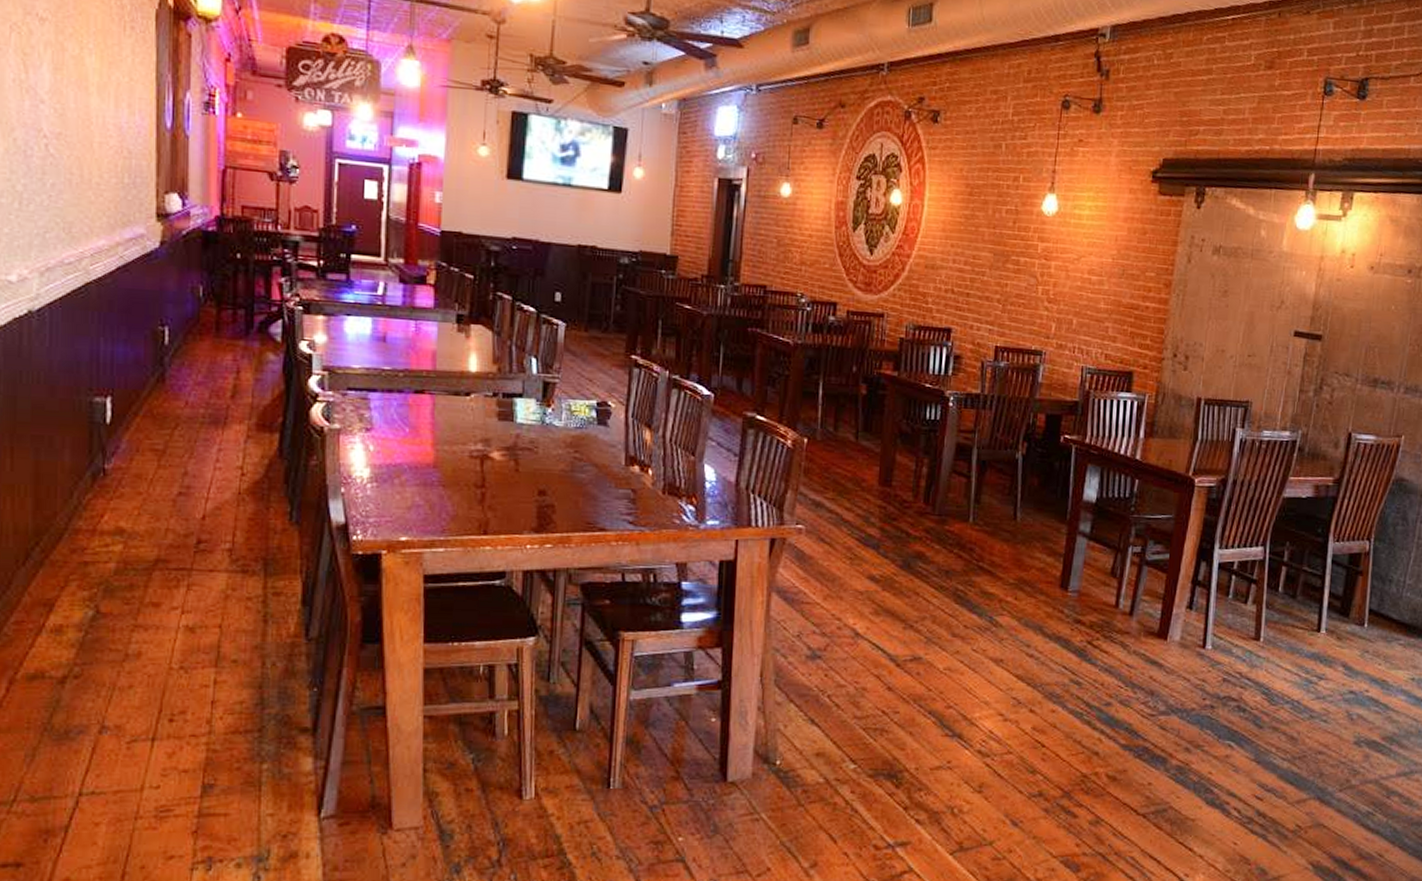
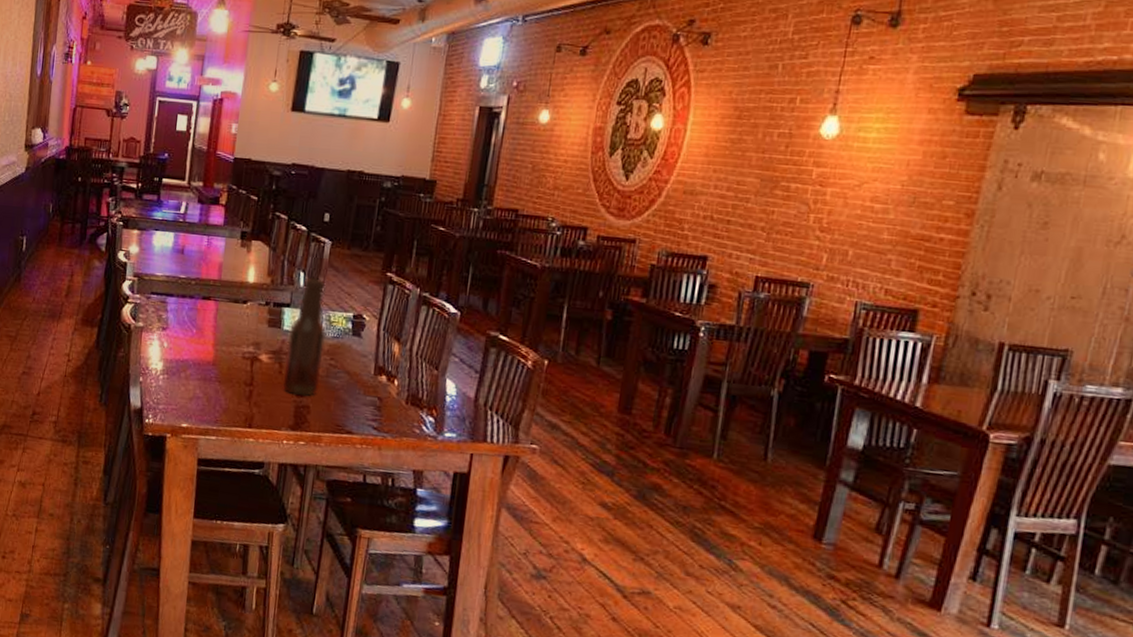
beer bottle: none [520,362,568,495] -> present [282,276,327,397]

